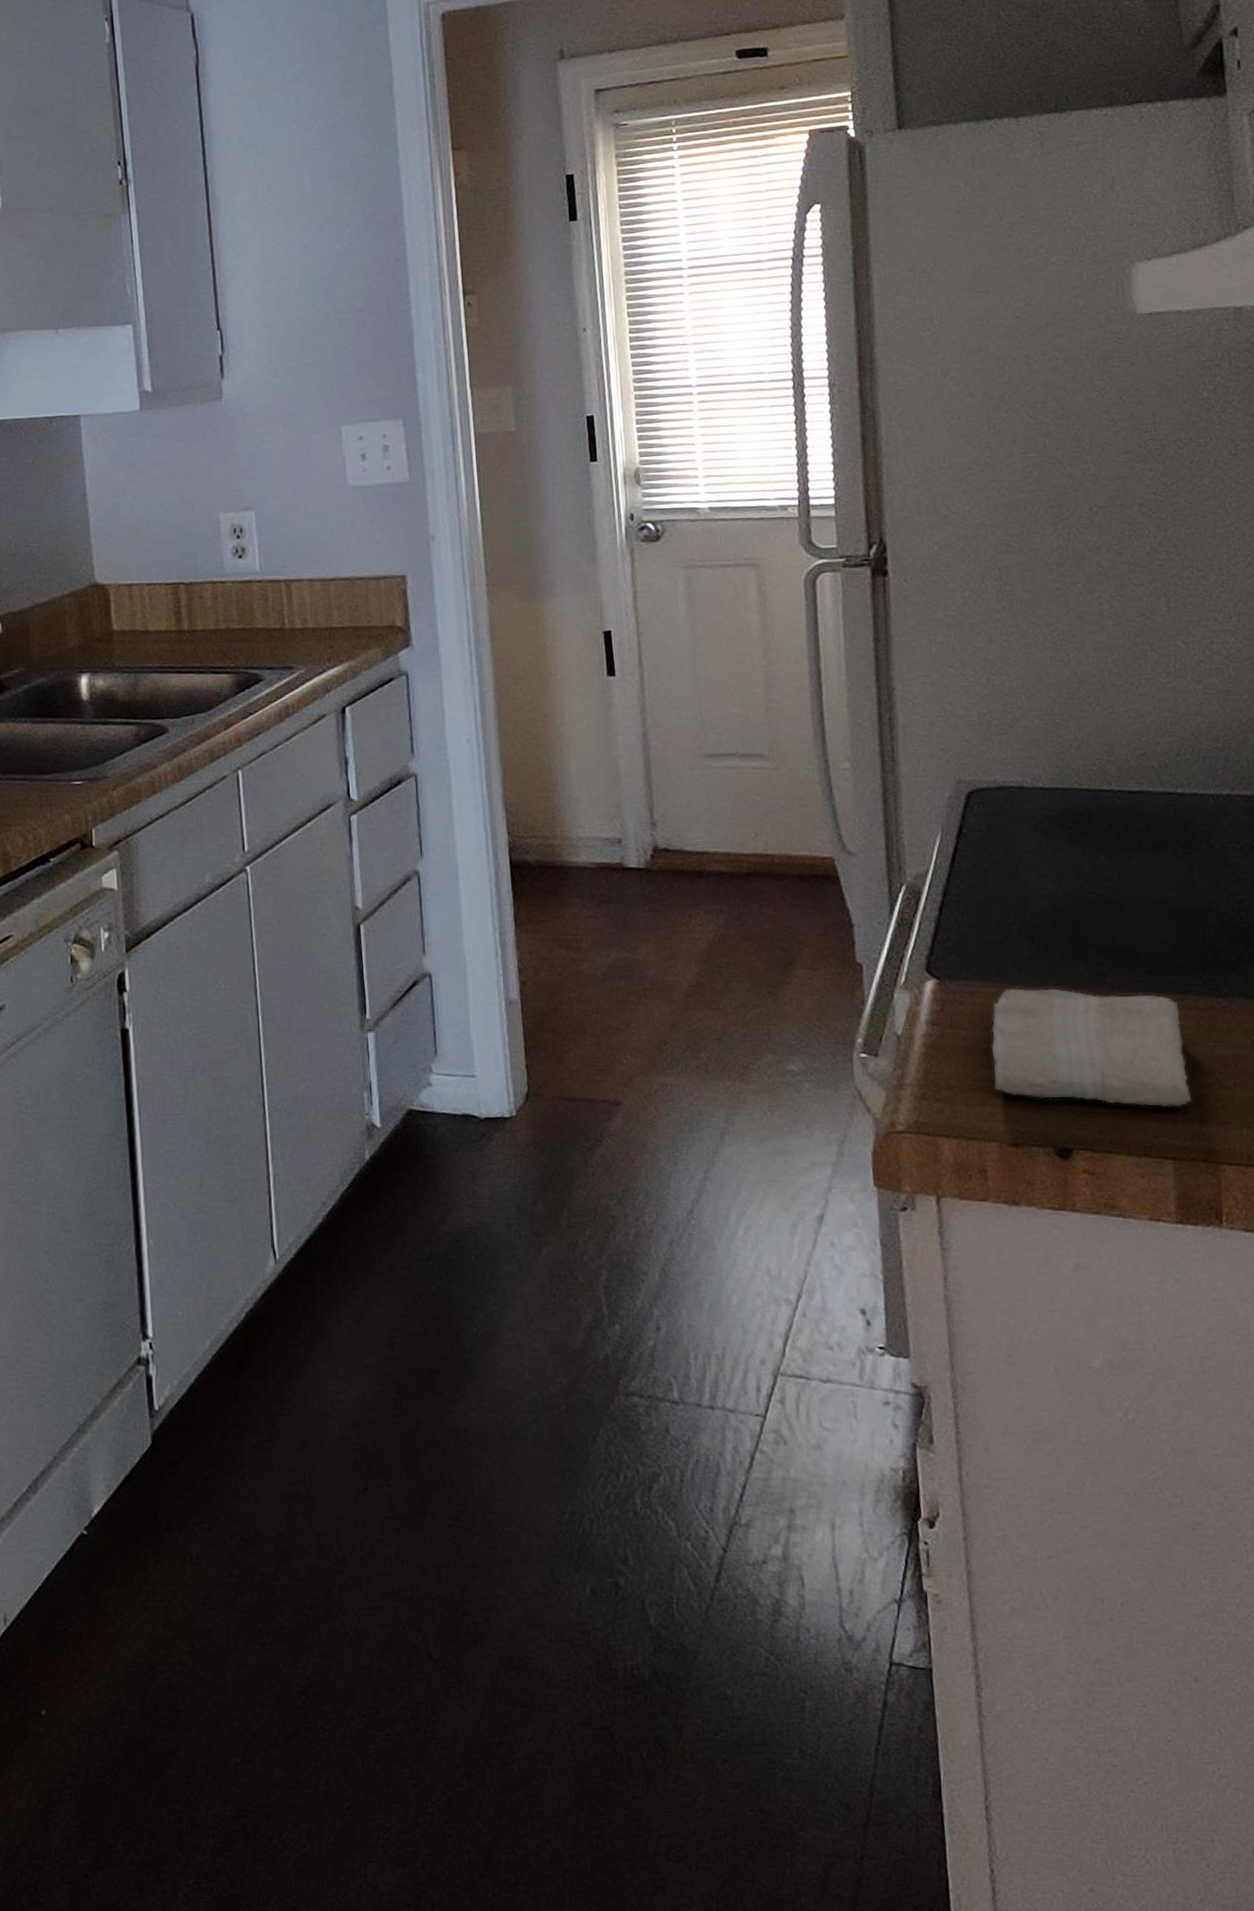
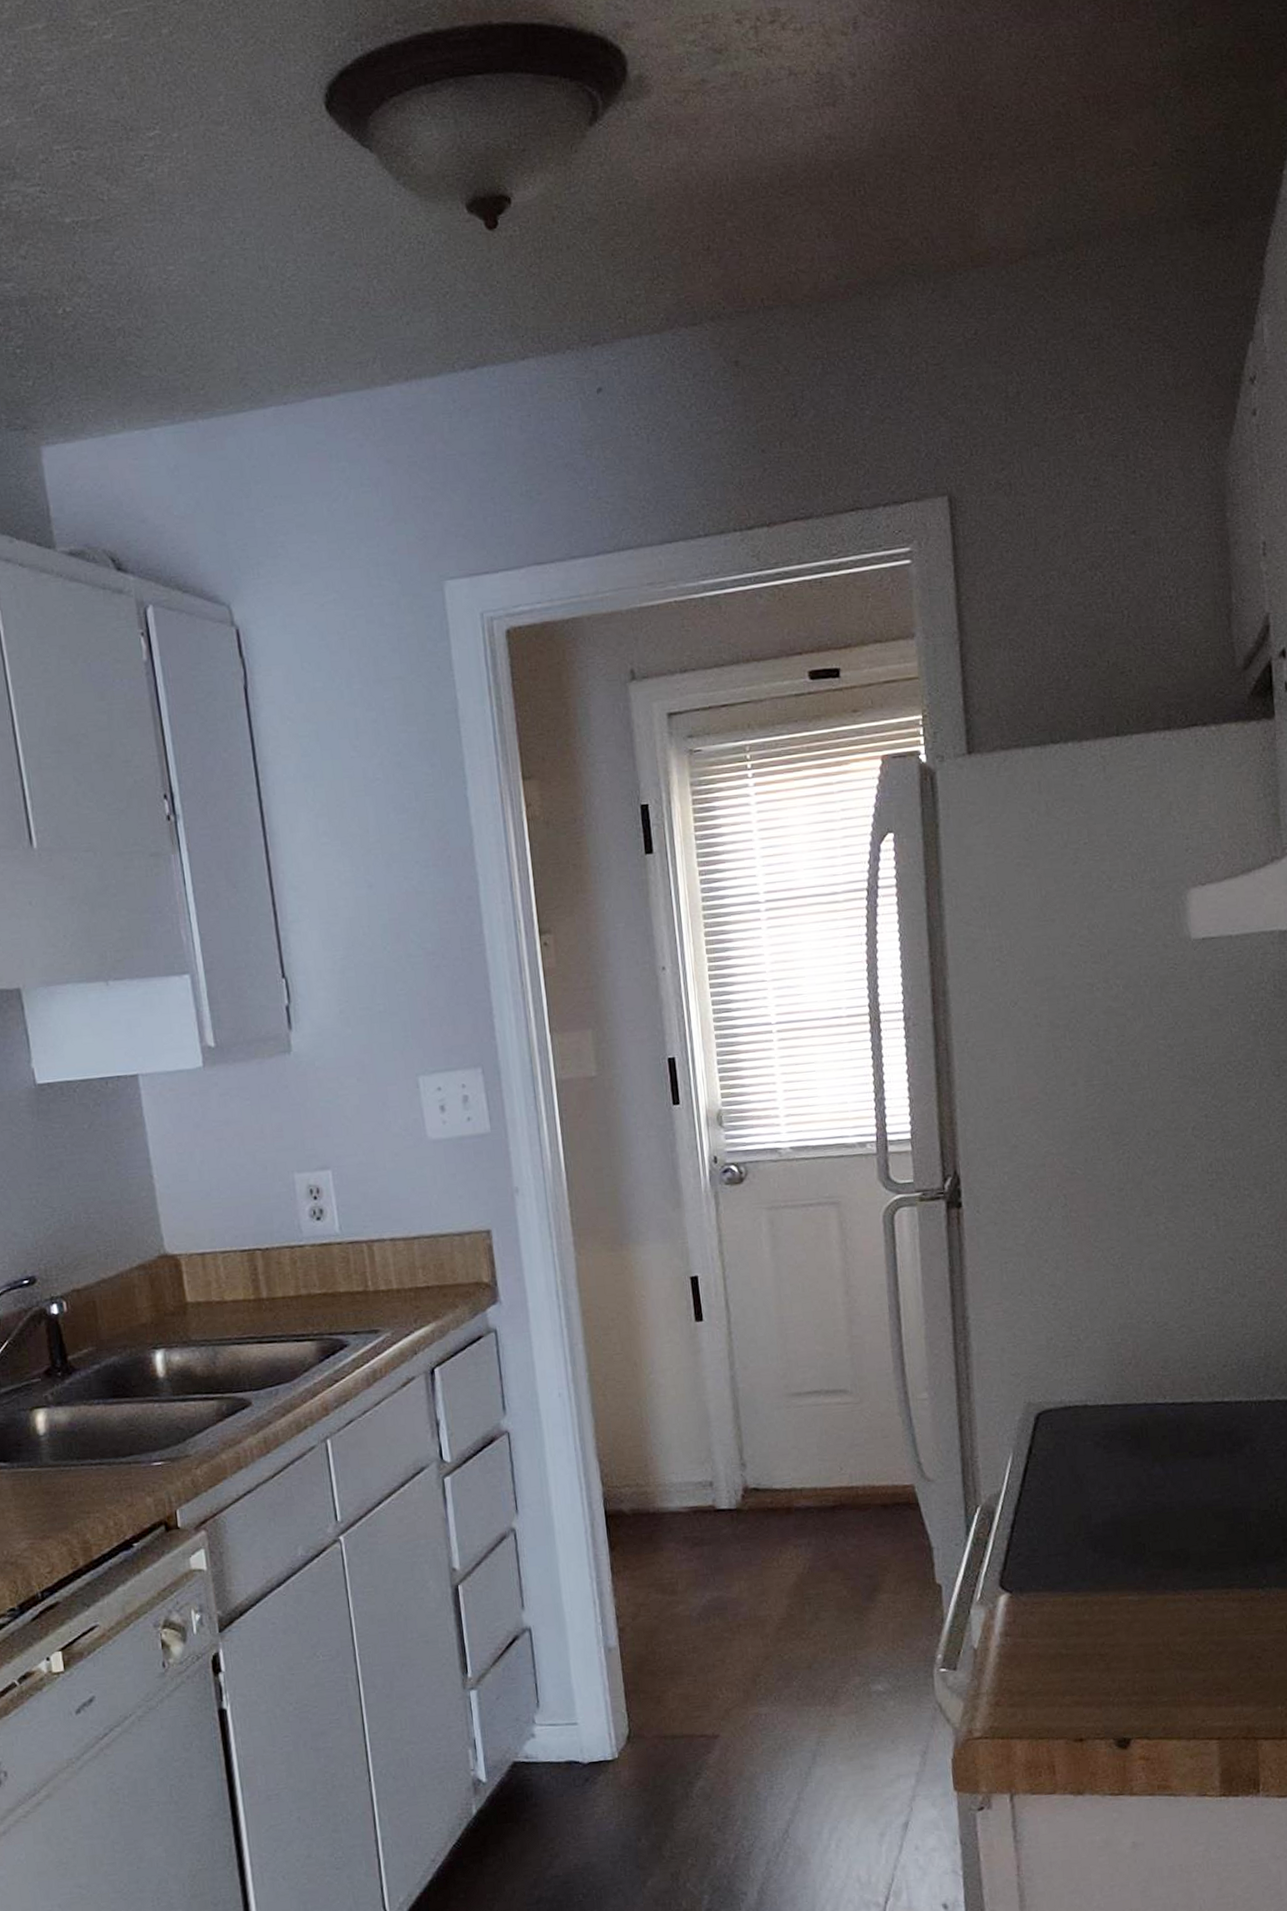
washcloth: present [991,988,1192,1108] -> none [1058,1590,1235,1696]

